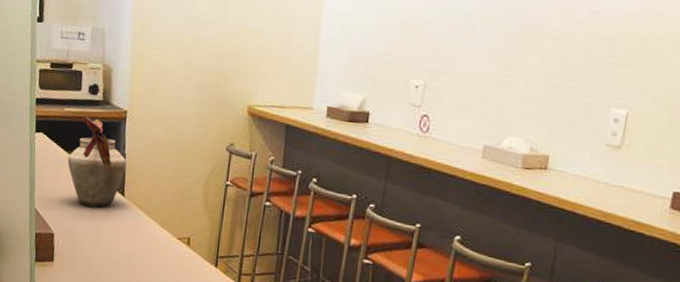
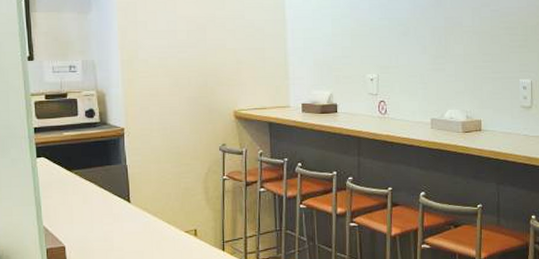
vase: present [67,116,127,208] -> none [71,137,129,216]

